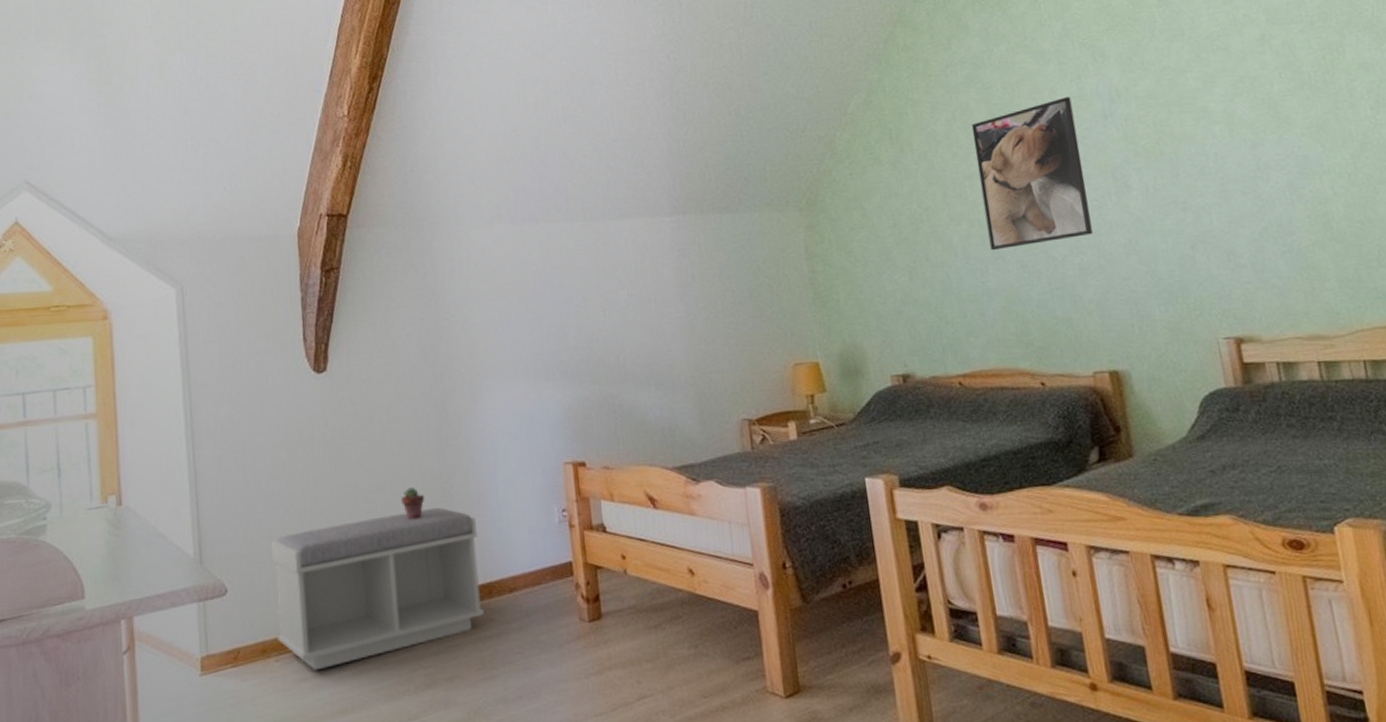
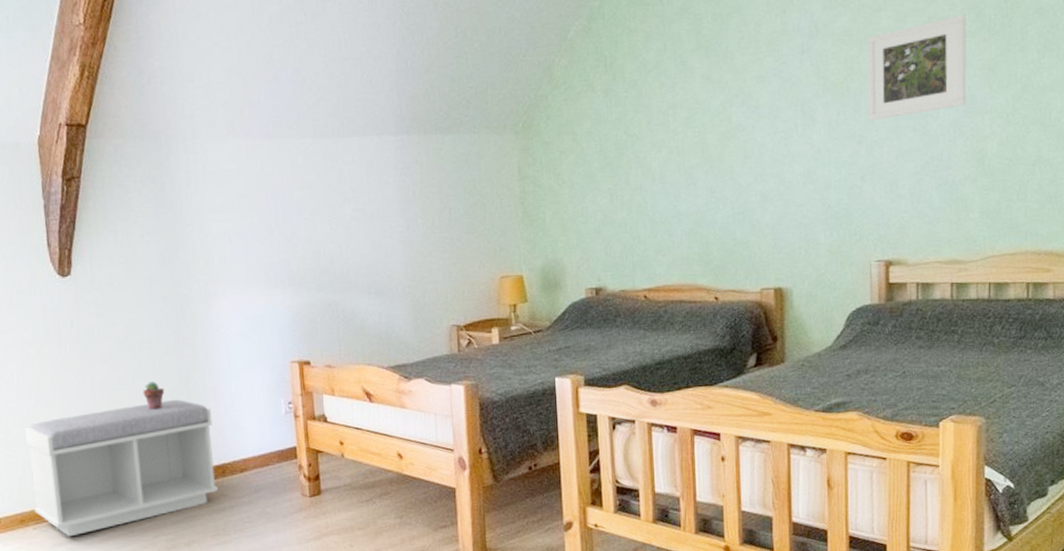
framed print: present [971,97,1093,251] -> none [680,31,777,177]
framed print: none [1175,72,1299,186] -> present [866,14,967,121]

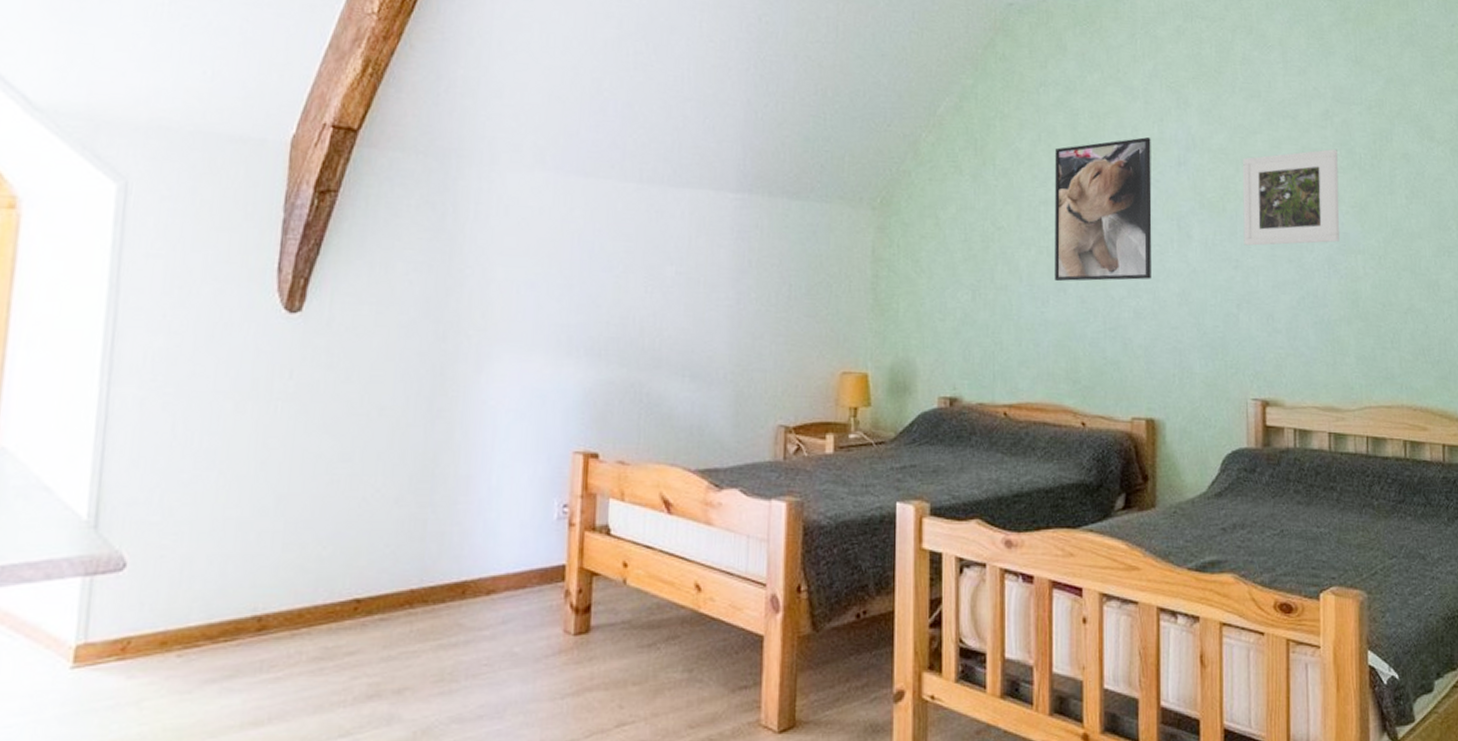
bench: present [25,399,218,537] -> none [185,487,460,671]
potted succulent: present [143,381,165,410] -> none [371,461,402,499]
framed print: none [680,31,777,177] -> present [1054,137,1152,282]

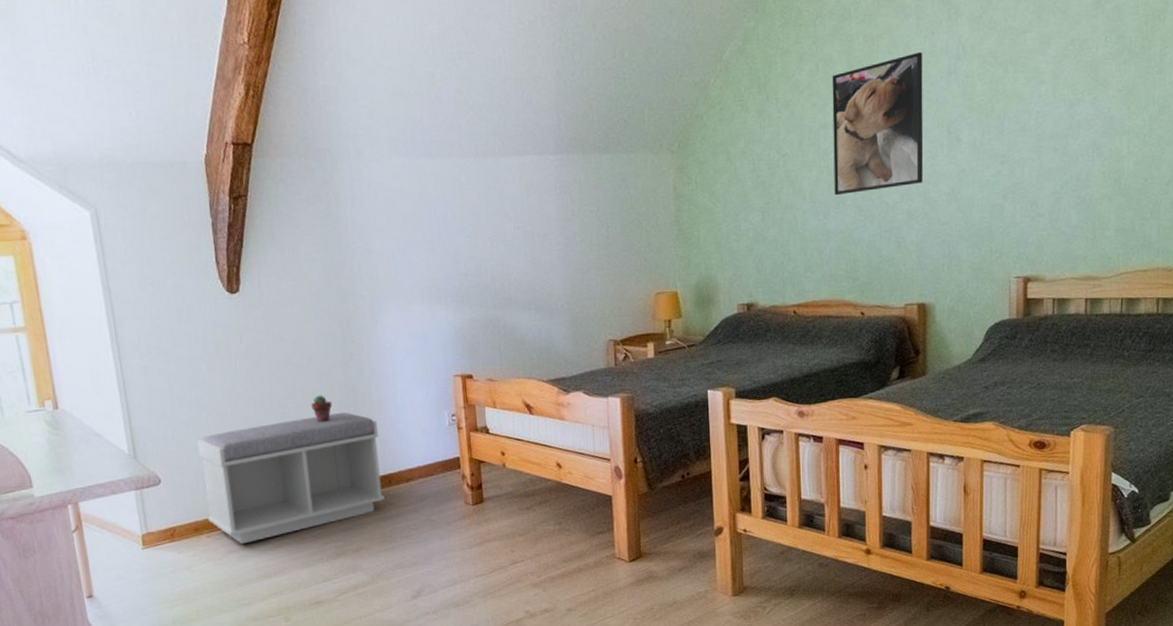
bench: none [185,487,460,671] -> present [197,412,385,545]
potted succulent: none [371,461,402,499] -> present [311,395,333,422]
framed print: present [1242,148,1340,246] -> none [1011,36,1107,141]

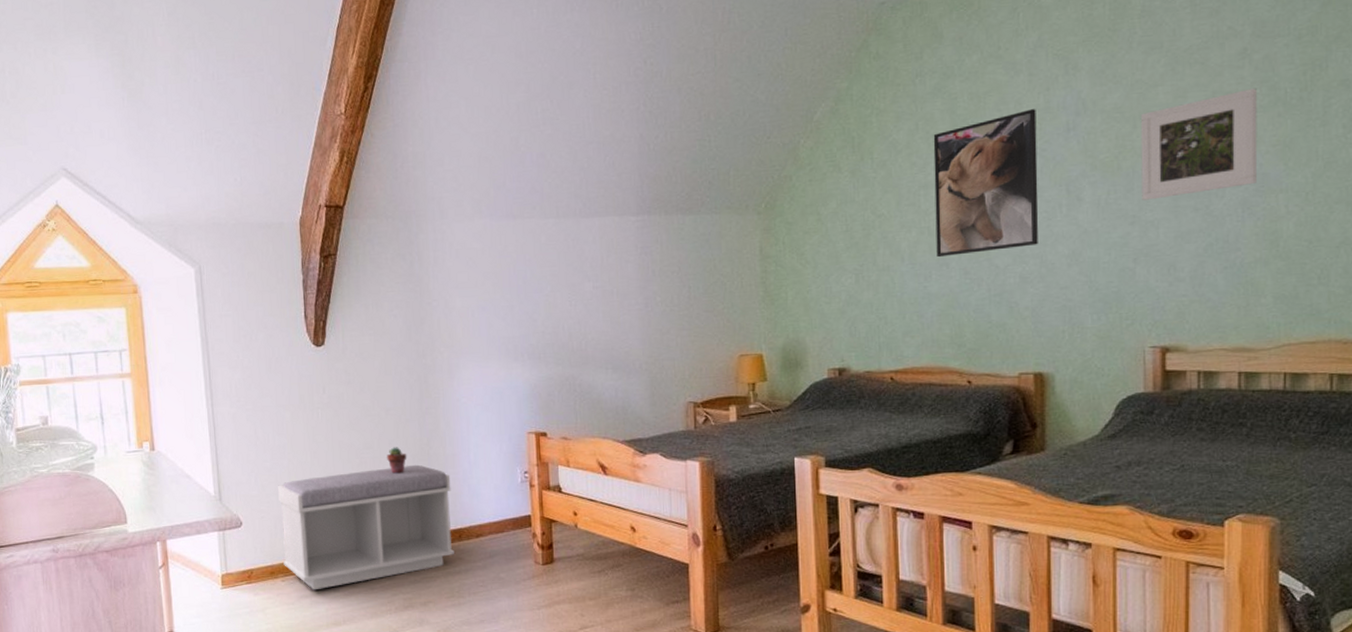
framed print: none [1011,36,1107,141] -> present [1140,87,1258,200]

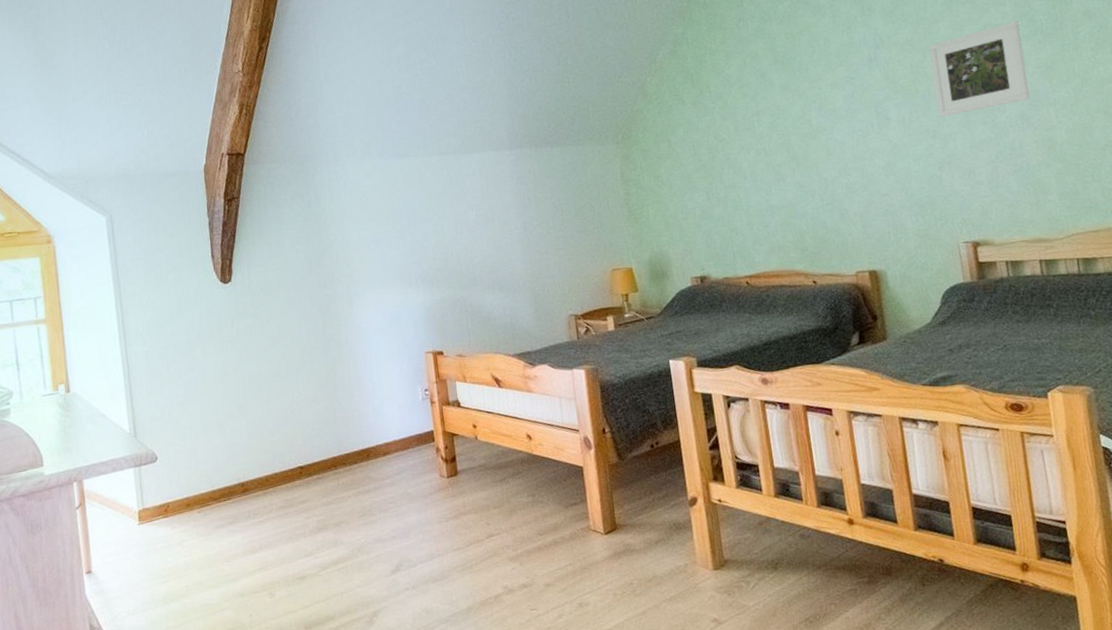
bench: present [278,464,454,590] -> none [191,389,363,520]
potted succulent: present [387,447,407,474] -> none [295,374,314,400]
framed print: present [933,109,1039,258] -> none [759,44,858,174]

